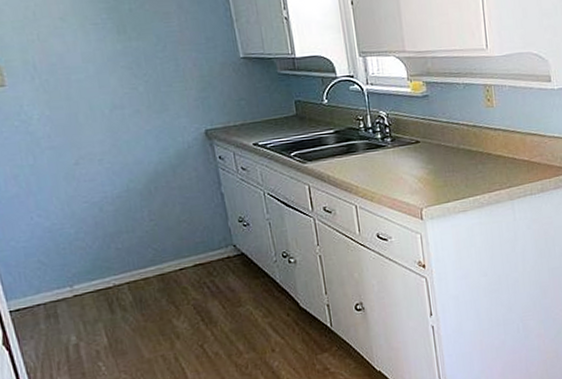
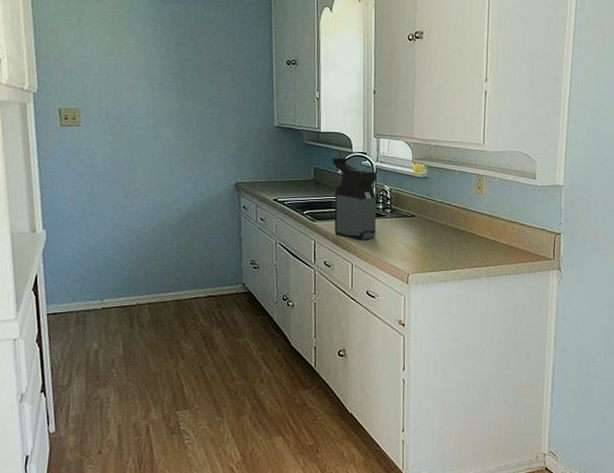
coffee maker: none [313,84,378,178] -> present [331,157,377,239]

